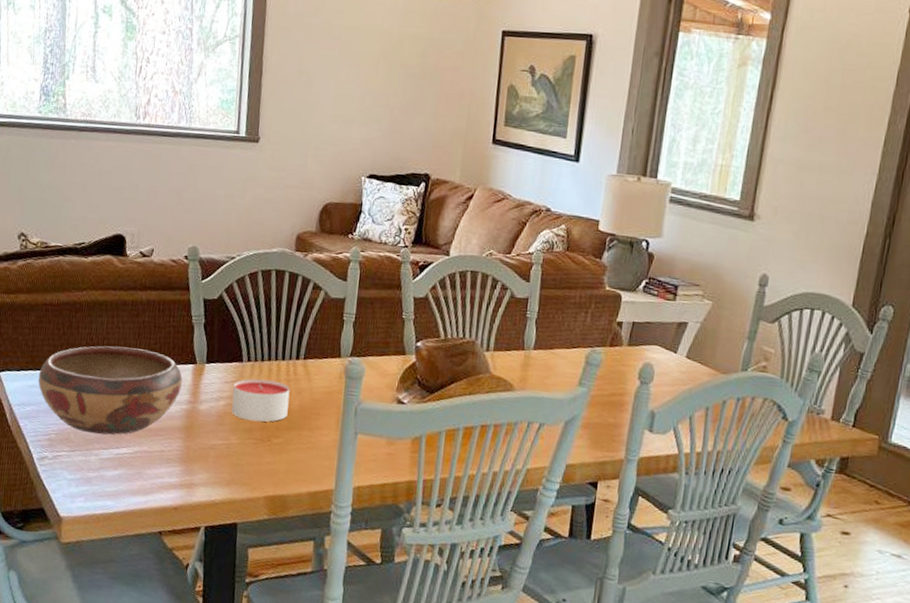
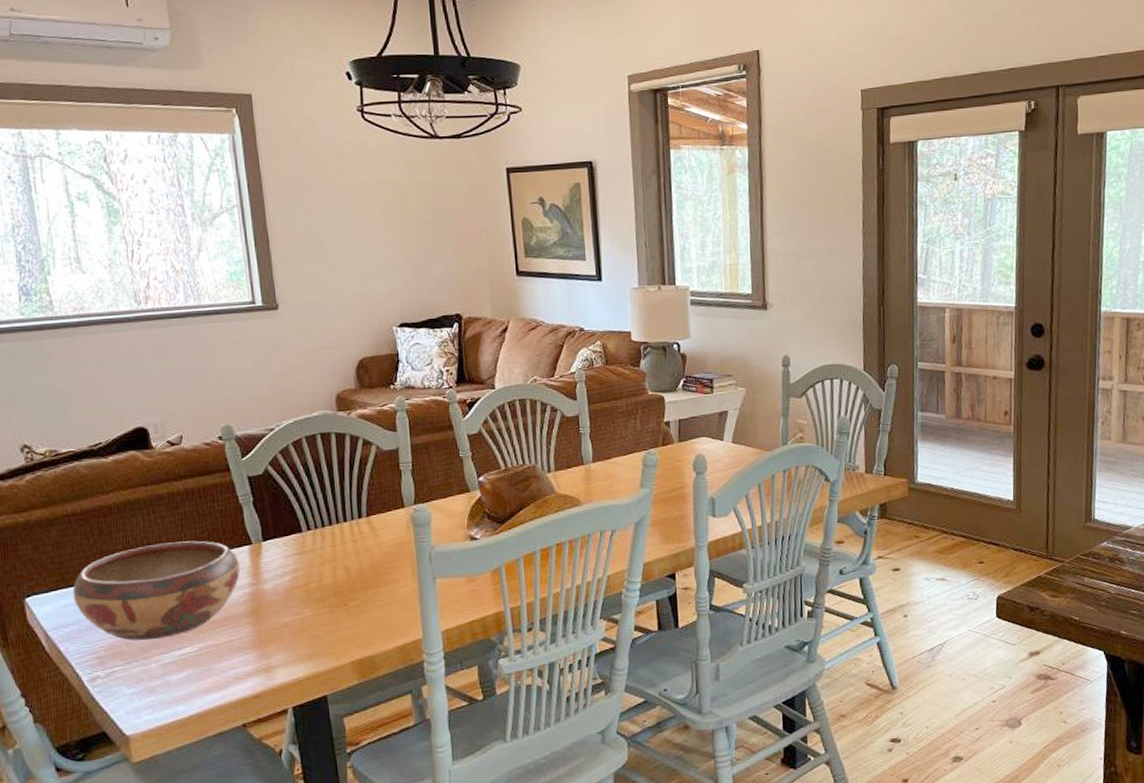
candle: present [231,378,290,422] -> none [297,544,360,590]

